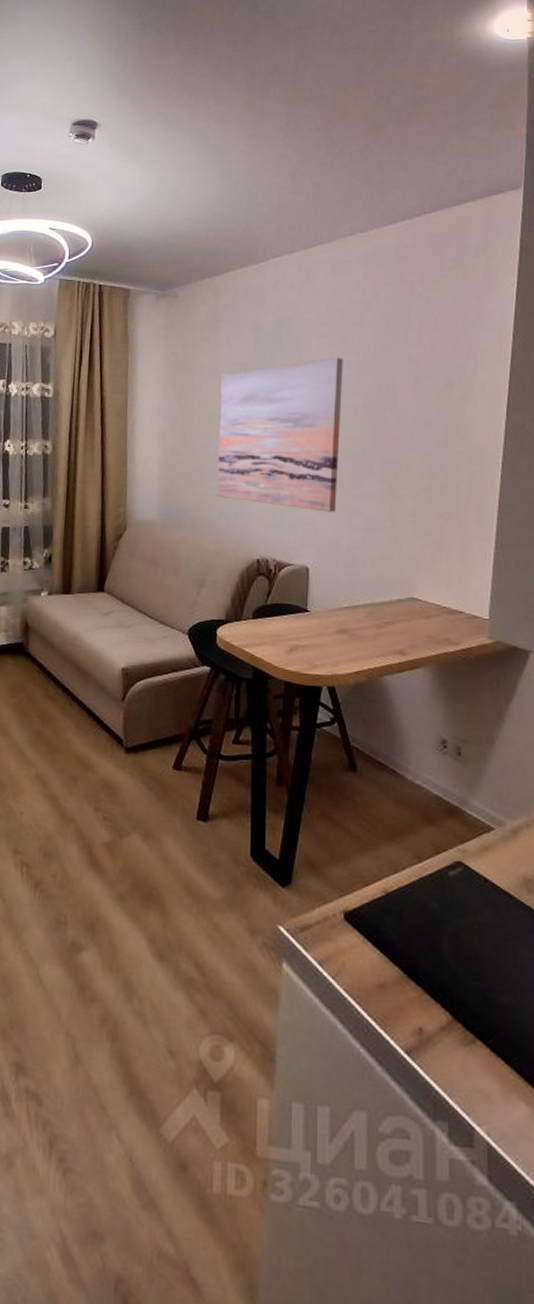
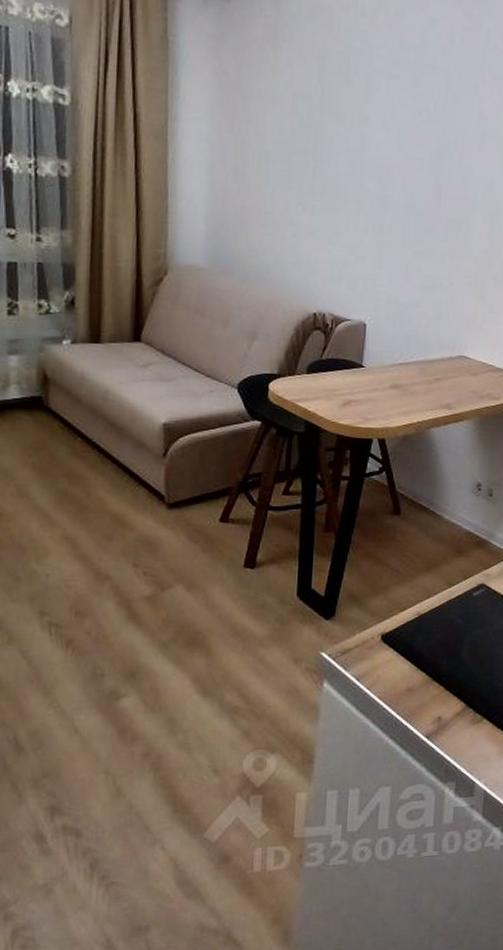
wall art: present [216,358,343,512] -> none [272,102,414,268]

